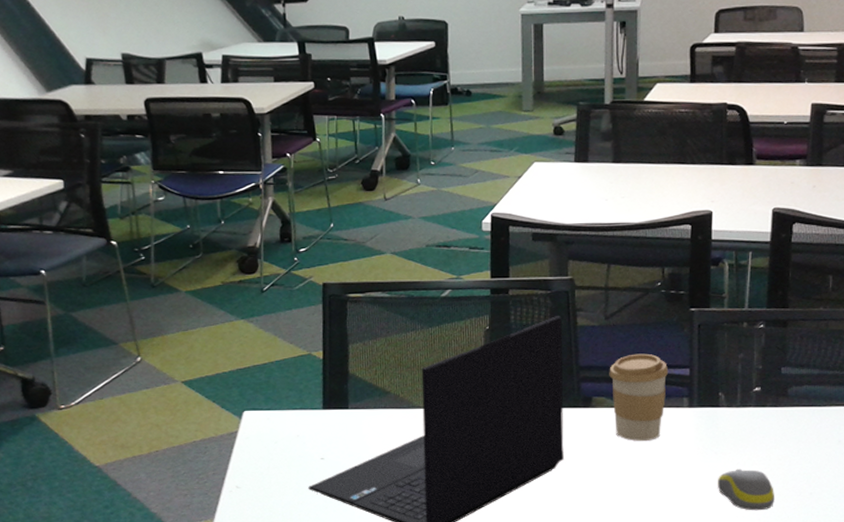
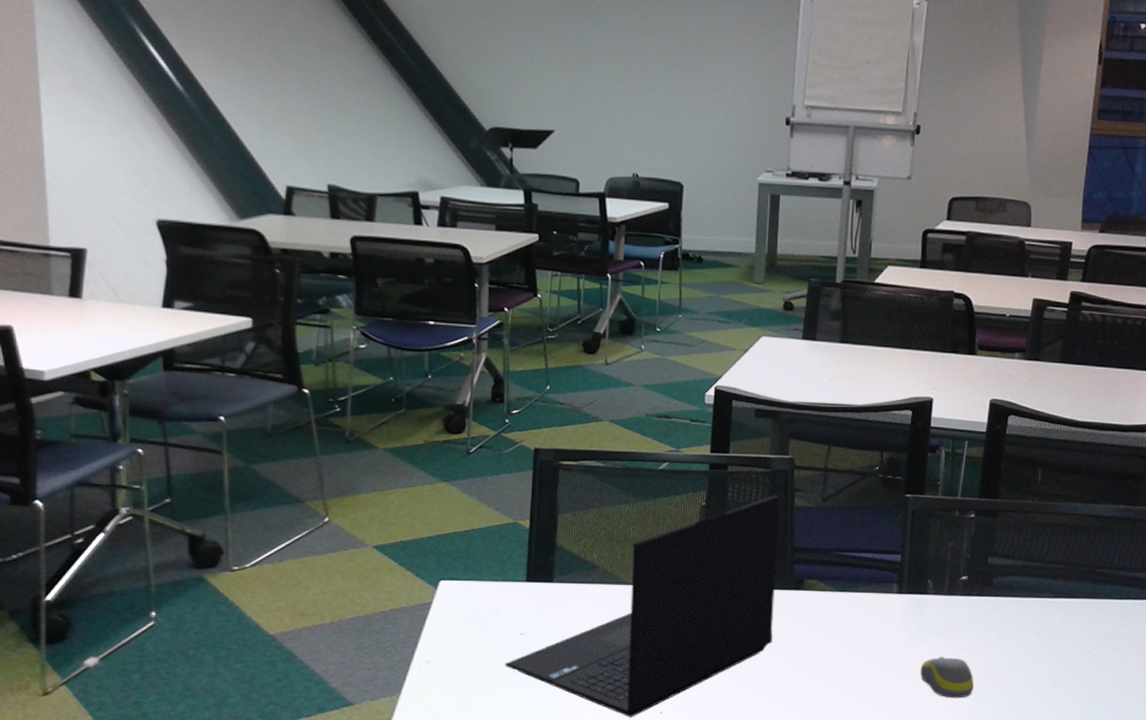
coffee cup: present [609,353,669,442] -> none [822,537,881,627]

